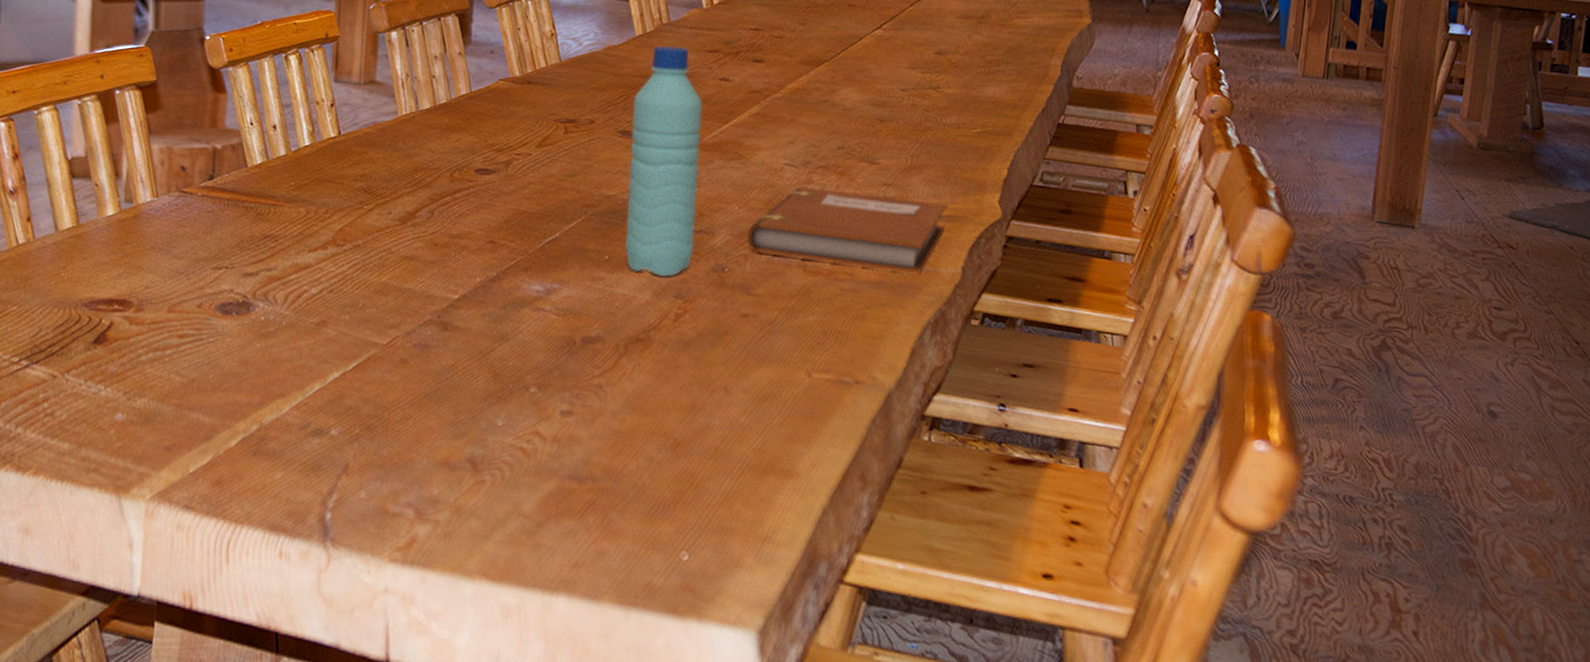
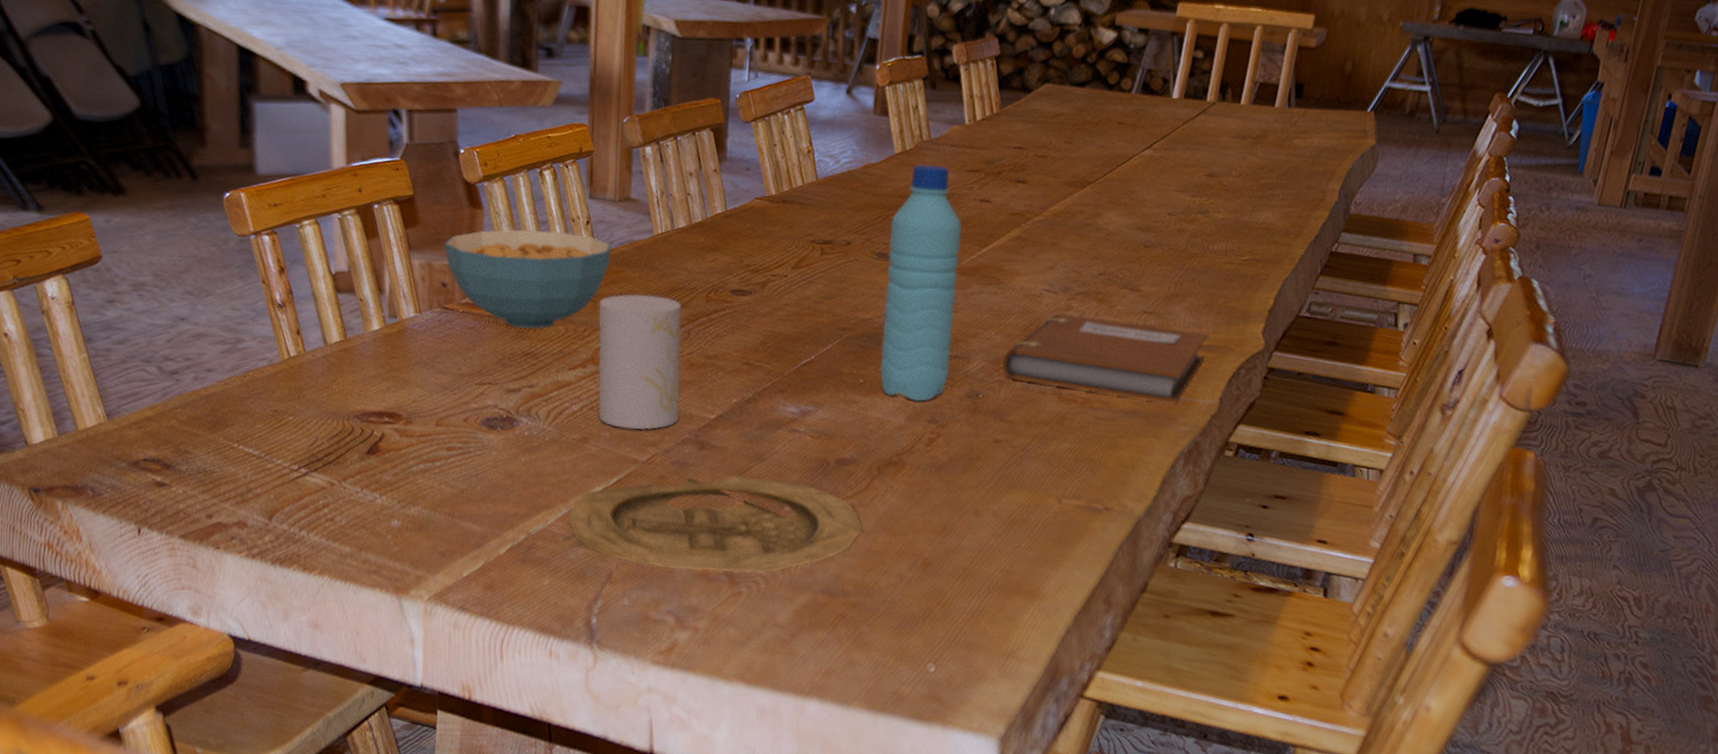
cereal bowl: none [185,112,356,212] -> present [444,229,612,330]
plate: none [304,356,610,459] -> present [569,475,862,573]
cup: none [338,174,426,312] -> present [598,293,682,430]

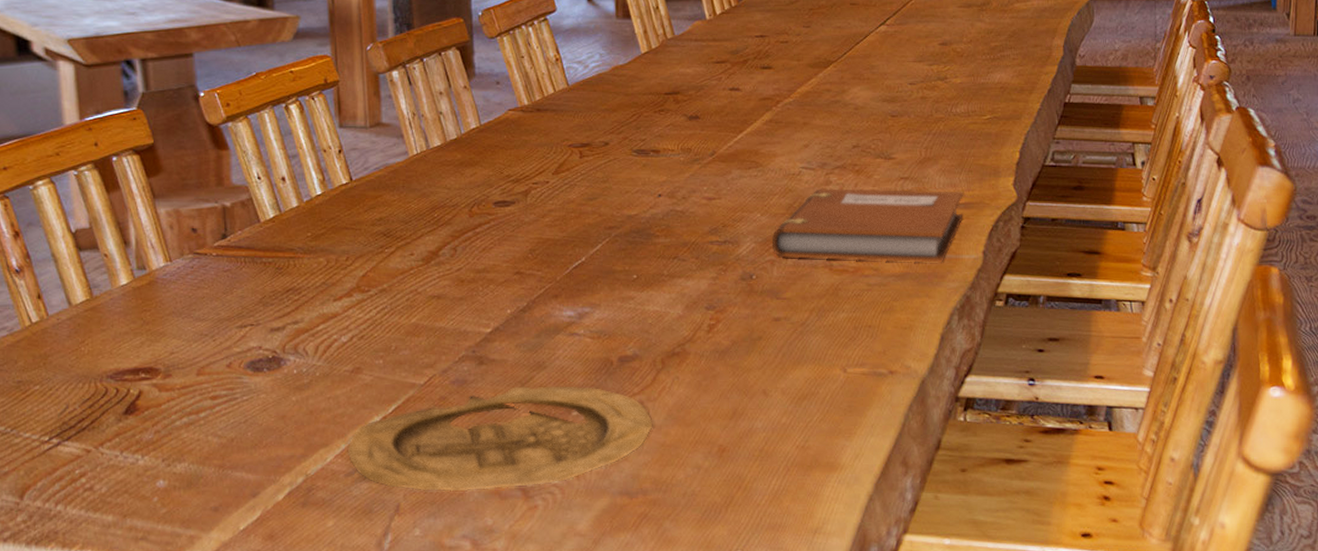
cereal bowl: present [444,229,612,330] -> none [191,163,367,265]
cup: present [598,293,682,430] -> none [359,216,454,354]
water bottle: present [879,164,962,402] -> none [646,60,720,291]

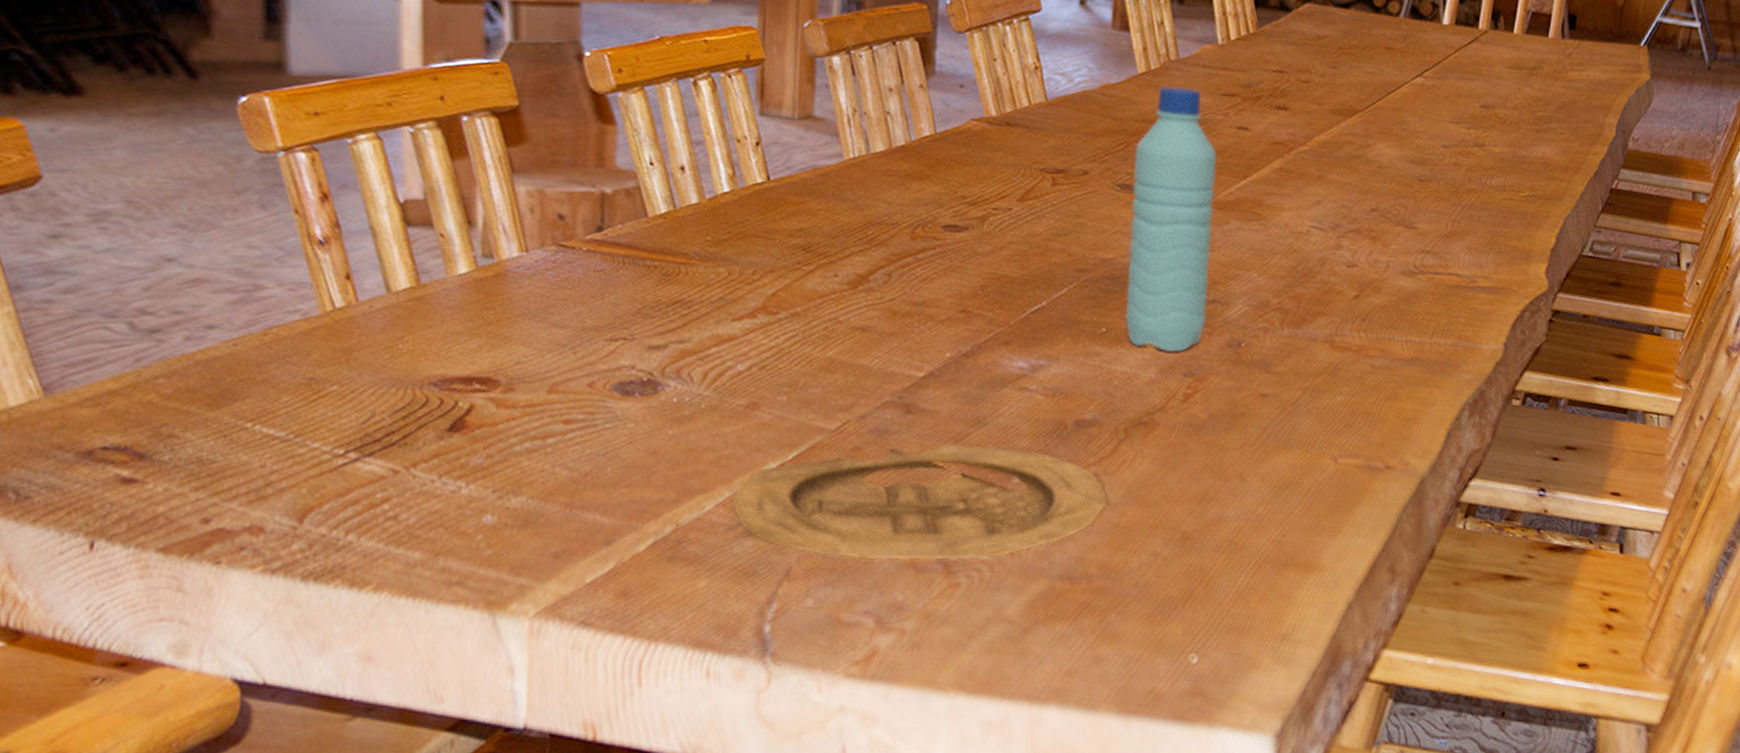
water bottle: none [646,60,720,291] -> present [1124,86,1217,353]
notebook: present [773,188,964,263] -> none [1268,253,1491,351]

